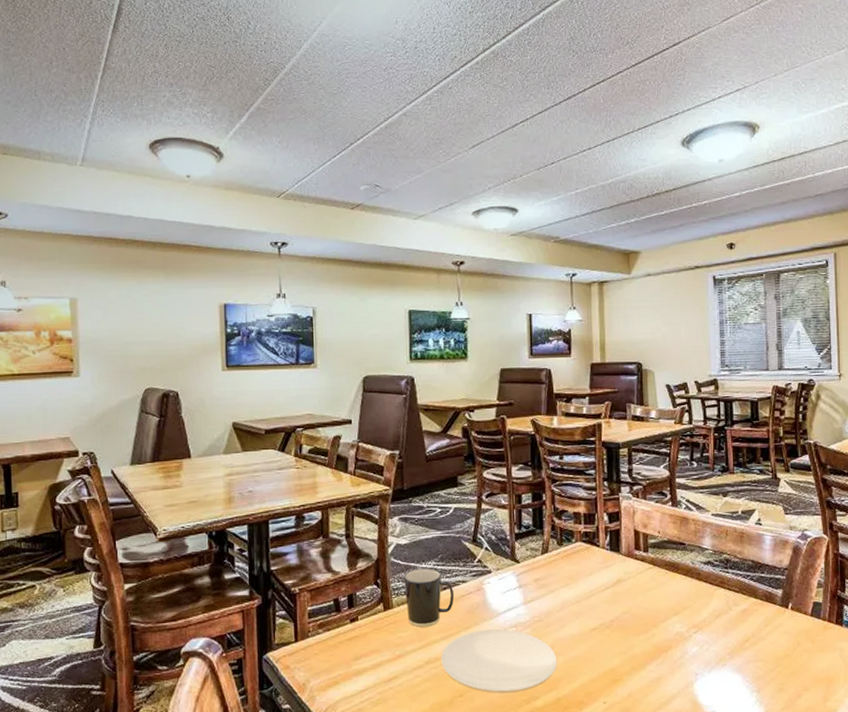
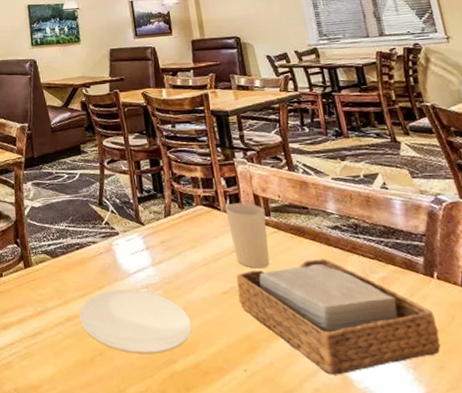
mug: present [404,568,455,627] -> none [40,229,87,285]
cup: none [604,539,643,605] -> present [225,203,270,269]
napkin holder: none [606,592,784,702] -> present [236,258,441,375]

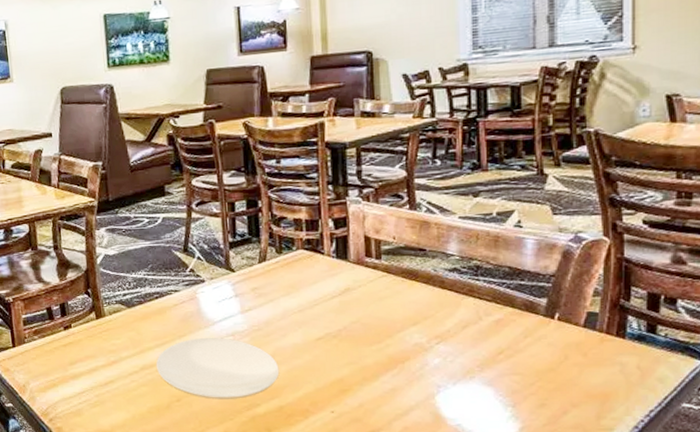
cup: present [225,203,270,269] -> none [329,245,376,314]
napkin holder: present [236,258,441,375] -> none [333,301,548,414]

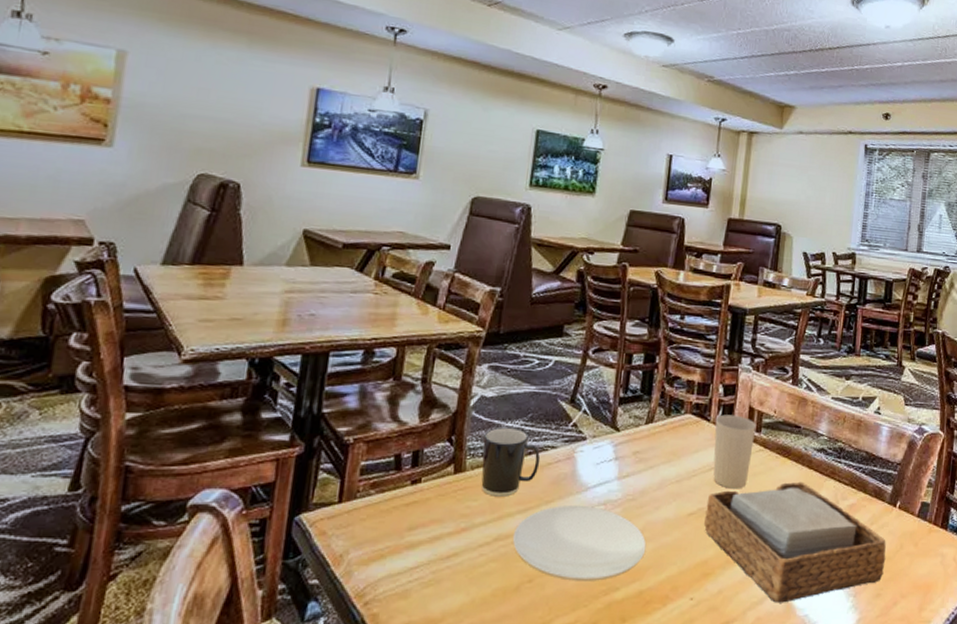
mug: none [114,277,167,335] -> present [481,427,541,497]
cup: none [329,245,376,314] -> present [713,414,757,489]
napkin holder: none [333,301,548,414] -> present [703,481,886,603]

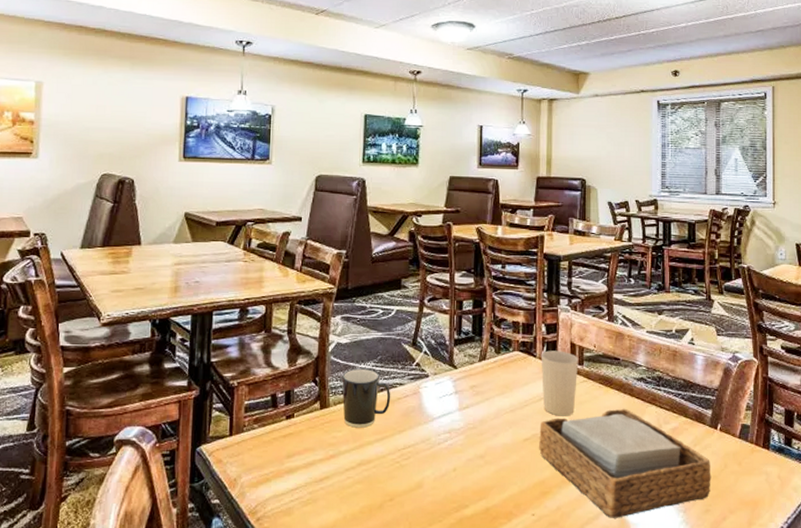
plate: present [512,506,647,581] -> none [373,434,489,499]

